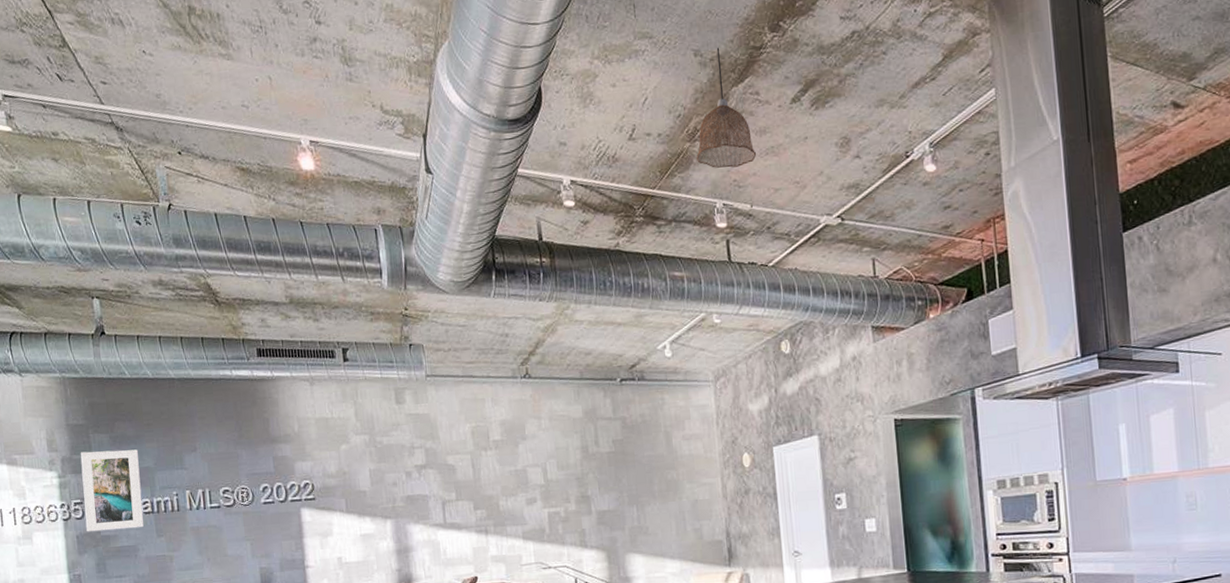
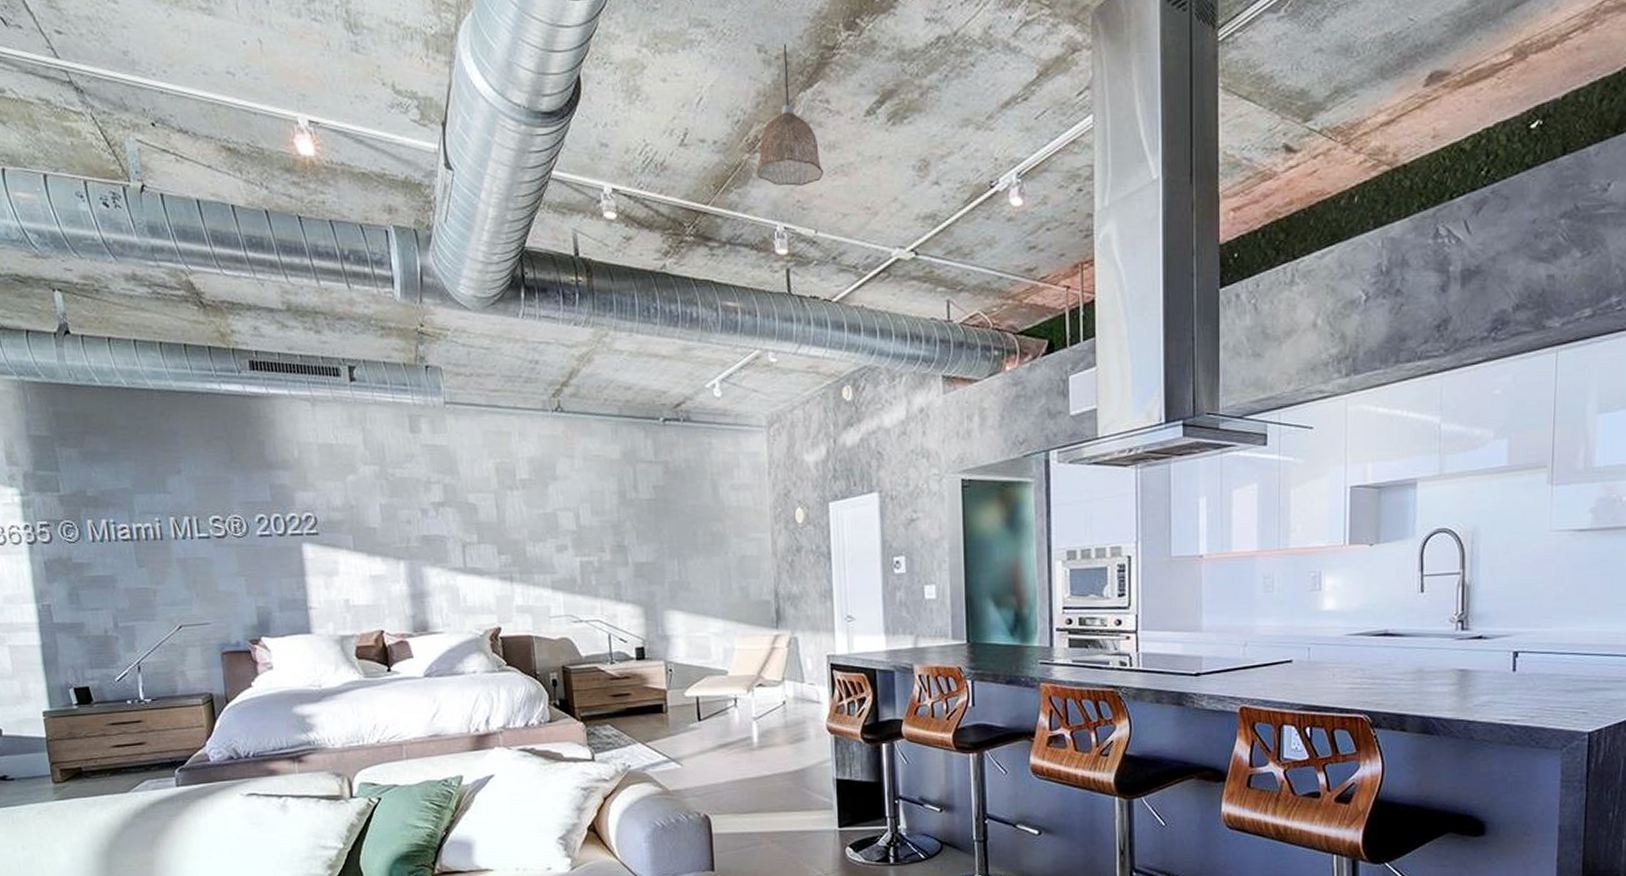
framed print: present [80,449,144,532] -> none [45,467,122,558]

